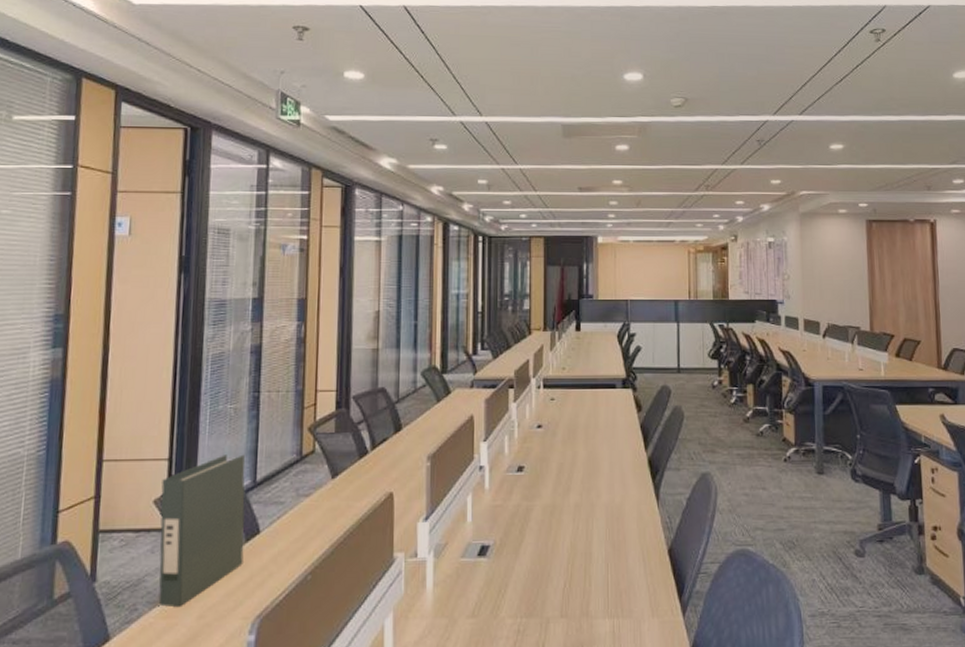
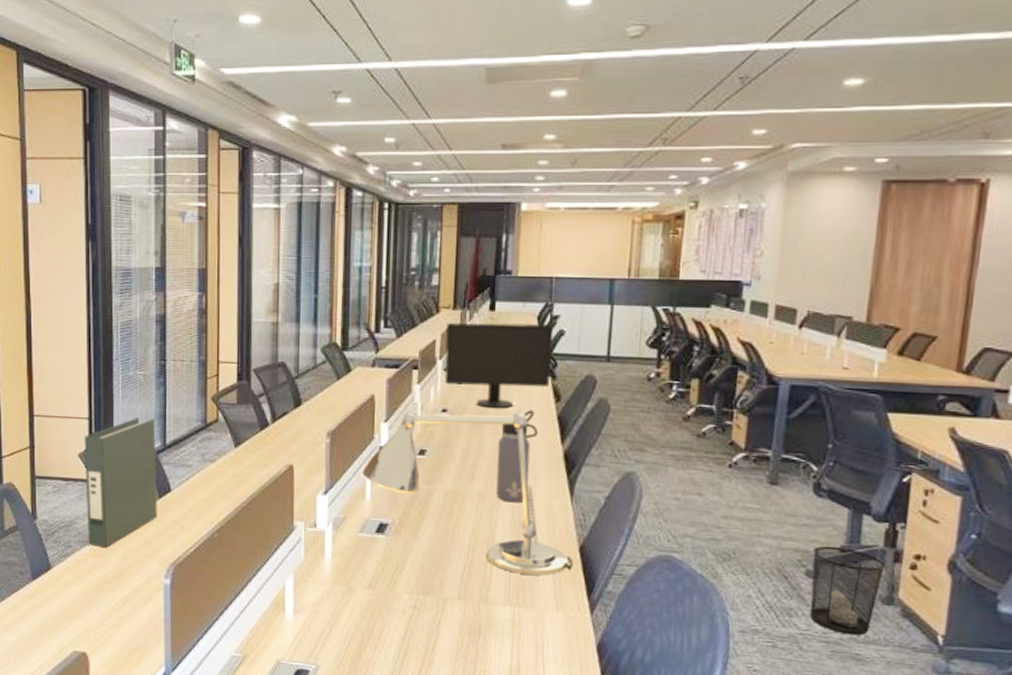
desk lamp: none [462,423,664,583] -> present [361,410,573,576]
computer monitor: none [537,341,632,422] -> present [444,322,554,409]
water bottle: none [589,421,621,512] -> present [496,410,535,503]
waste bin: none [858,525,914,607] -> present [809,545,887,636]

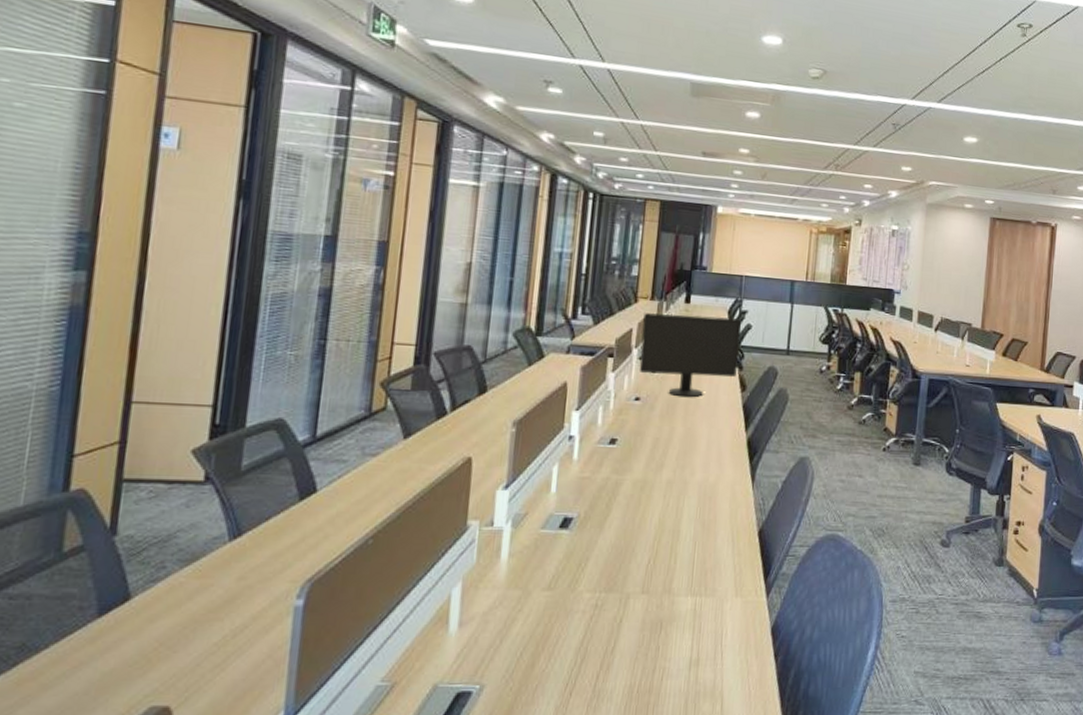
binder: present [84,417,158,548] -> none [191,405,305,566]
desk lamp: present [361,410,573,576] -> none [548,399,753,562]
water bottle: present [496,410,535,503] -> none [683,399,723,490]
waste bin: present [809,545,887,636] -> none [943,517,998,596]

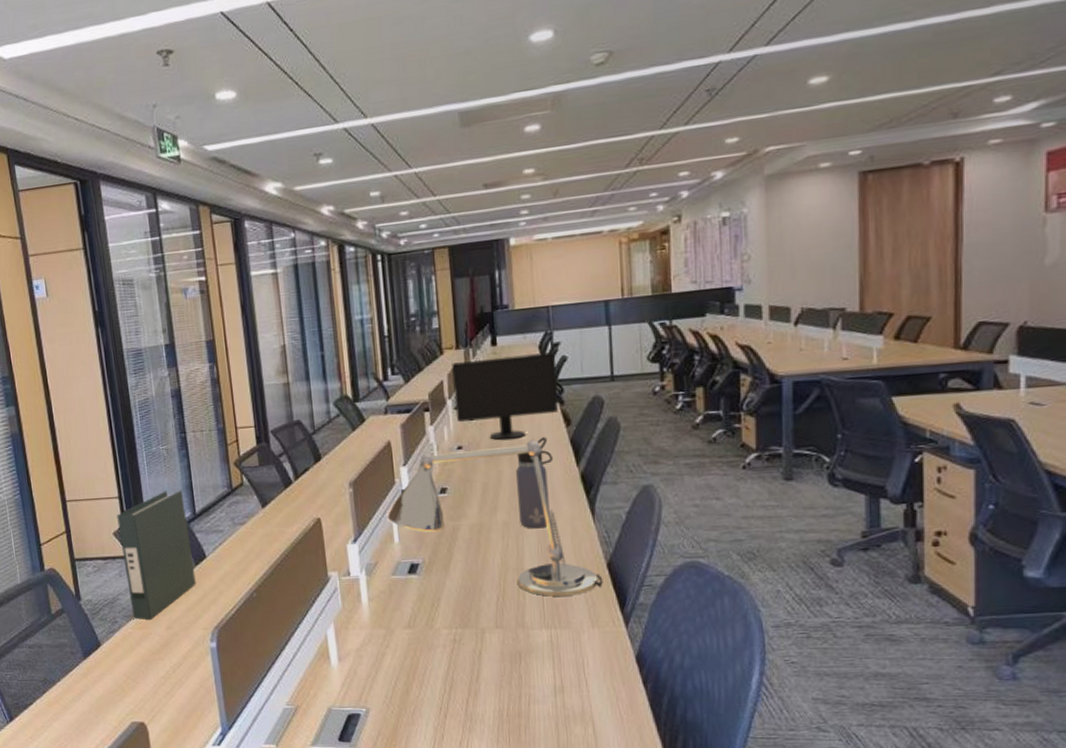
binder: none [191,405,305,566] -> present [117,490,196,620]
desk lamp: none [548,399,753,562] -> present [387,440,603,596]
water bottle: none [683,399,723,490] -> present [515,437,550,529]

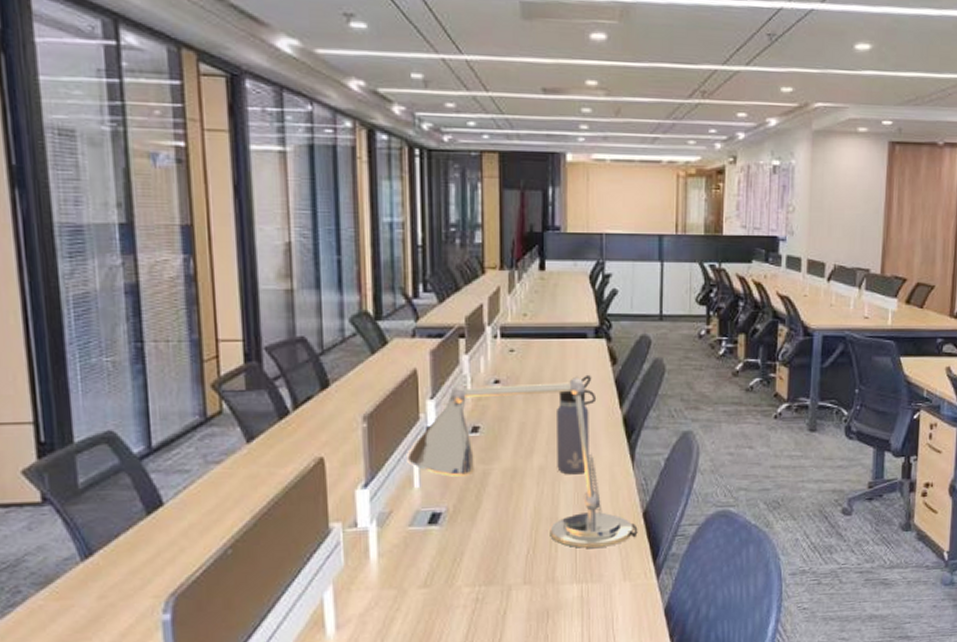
binder: present [117,490,196,620] -> none [29,416,147,588]
computer monitor: present [451,352,558,441] -> none [492,282,606,376]

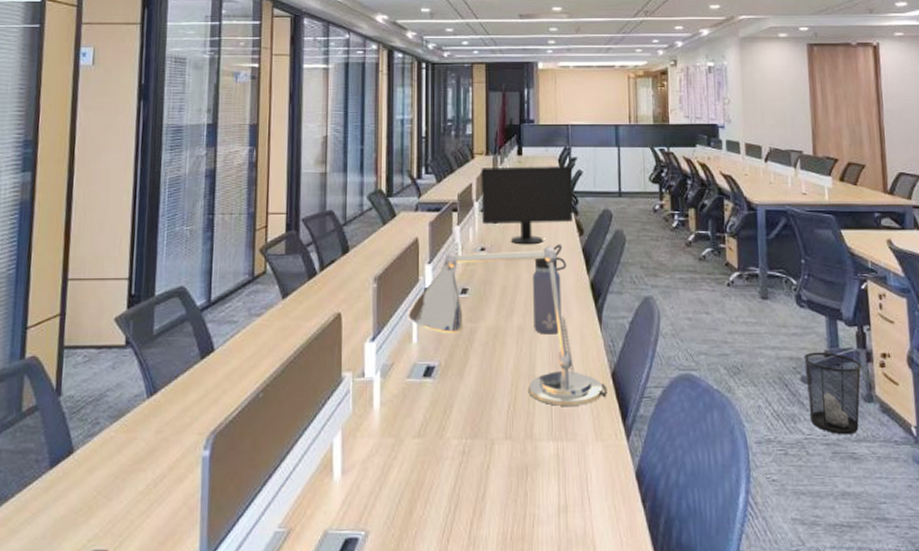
computer monitor: none [492,282,606,376] -> present [480,165,573,245]
waste bin: none [846,483,904,563] -> present [804,352,862,435]

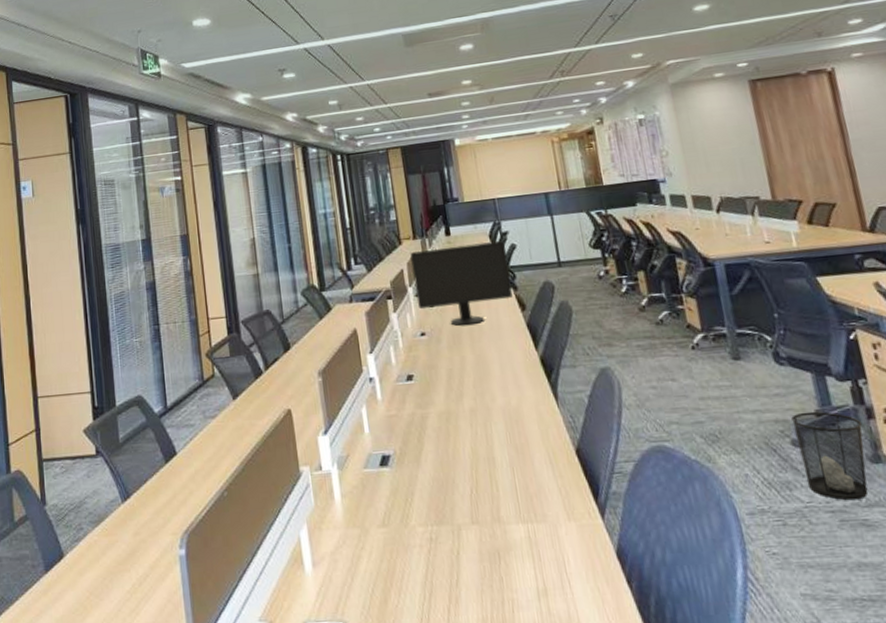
desk lamp: present [408,246,607,406] -> none [356,325,574,487]
water bottle: present [532,245,563,335] -> none [477,322,514,415]

